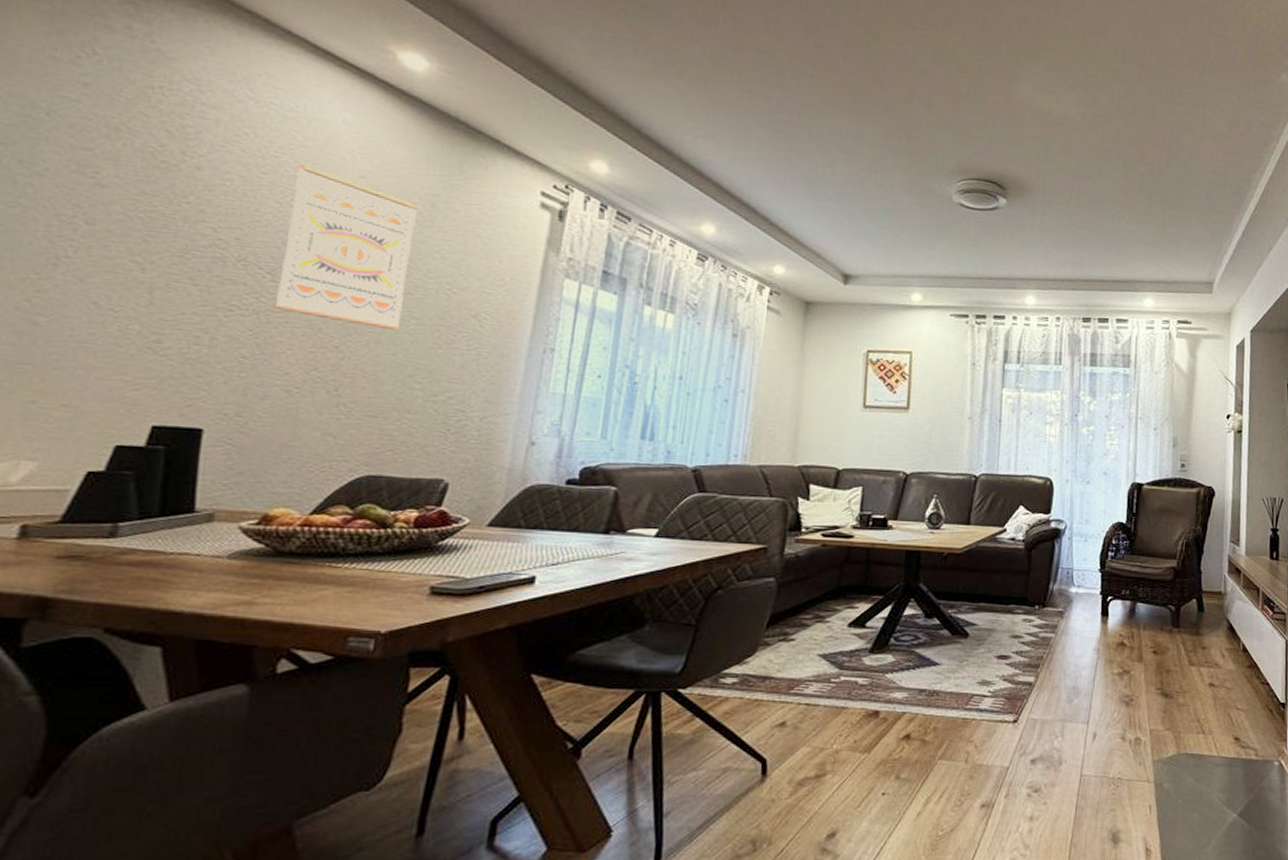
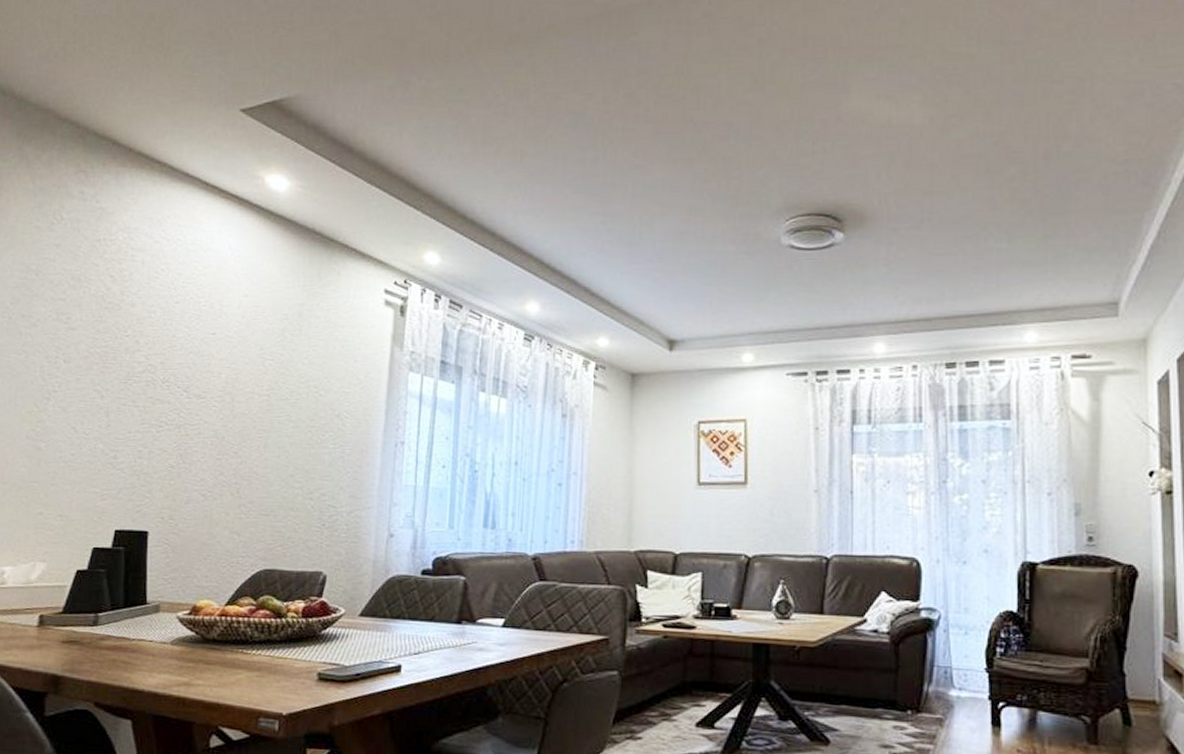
wall art: present [272,164,419,331] -> none [189,291,289,435]

